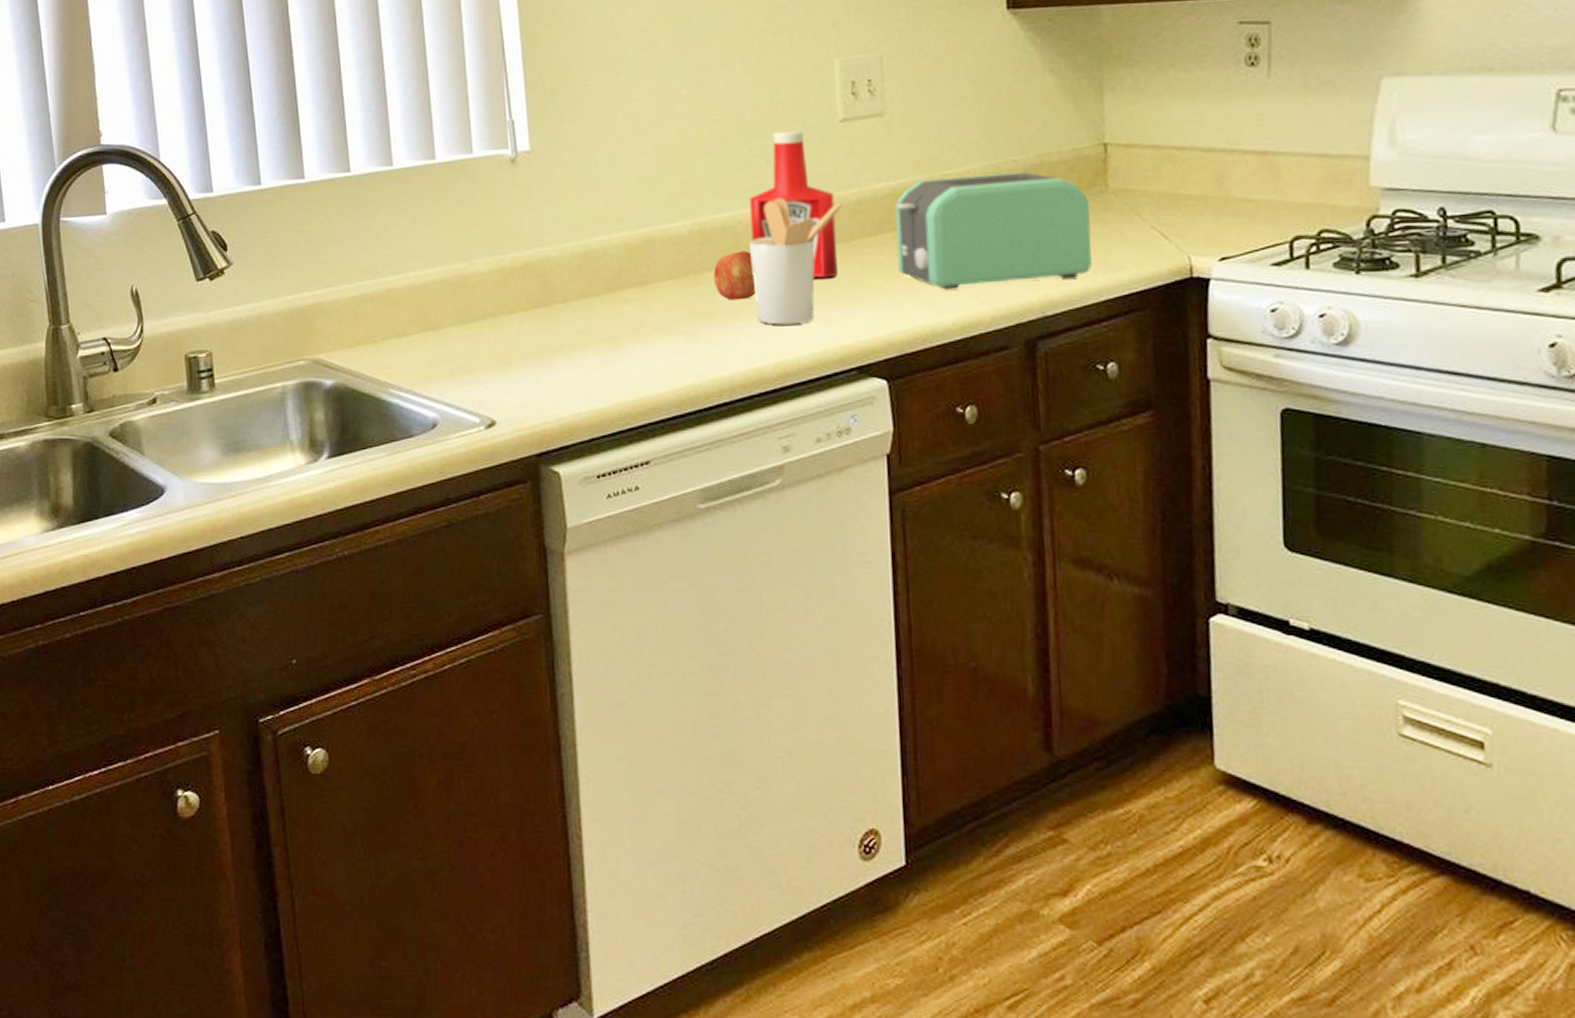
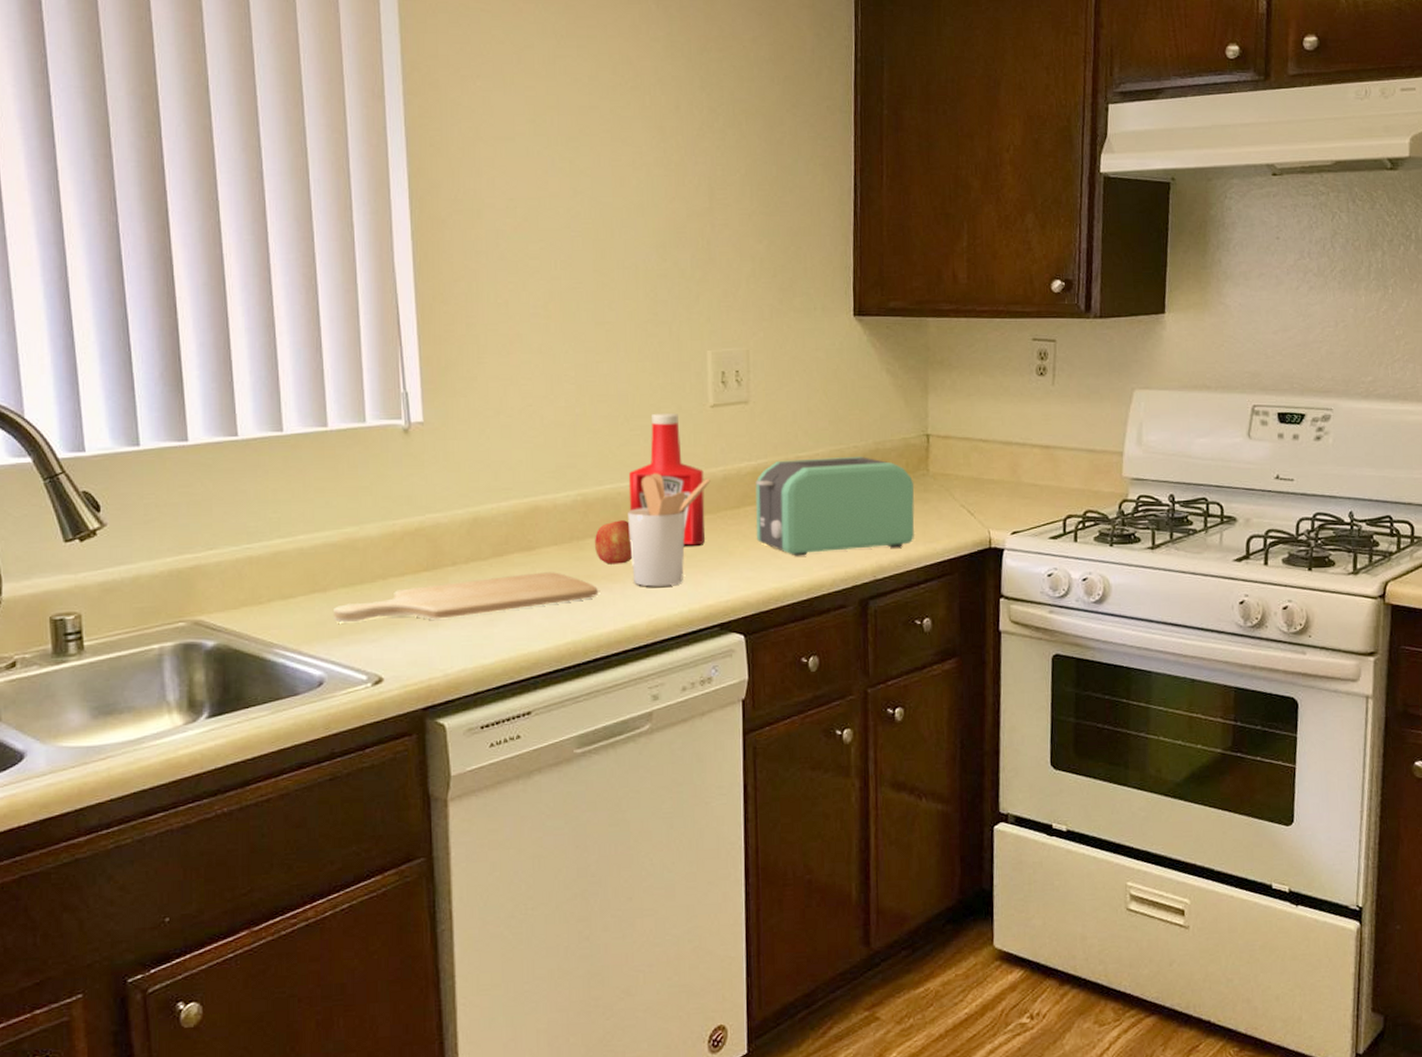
chopping board: none [446,309,719,363] -> present [334,572,598,623]

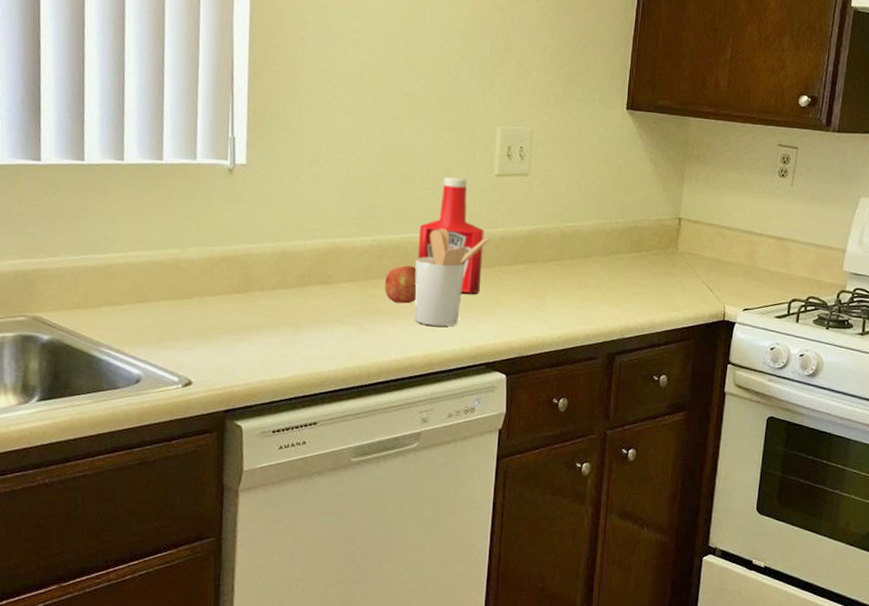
chopping board: present [334,572,598,623] -> none [154,304,384,336]
toaster: present [755,457,915,556] -> none [524,228,664,313]

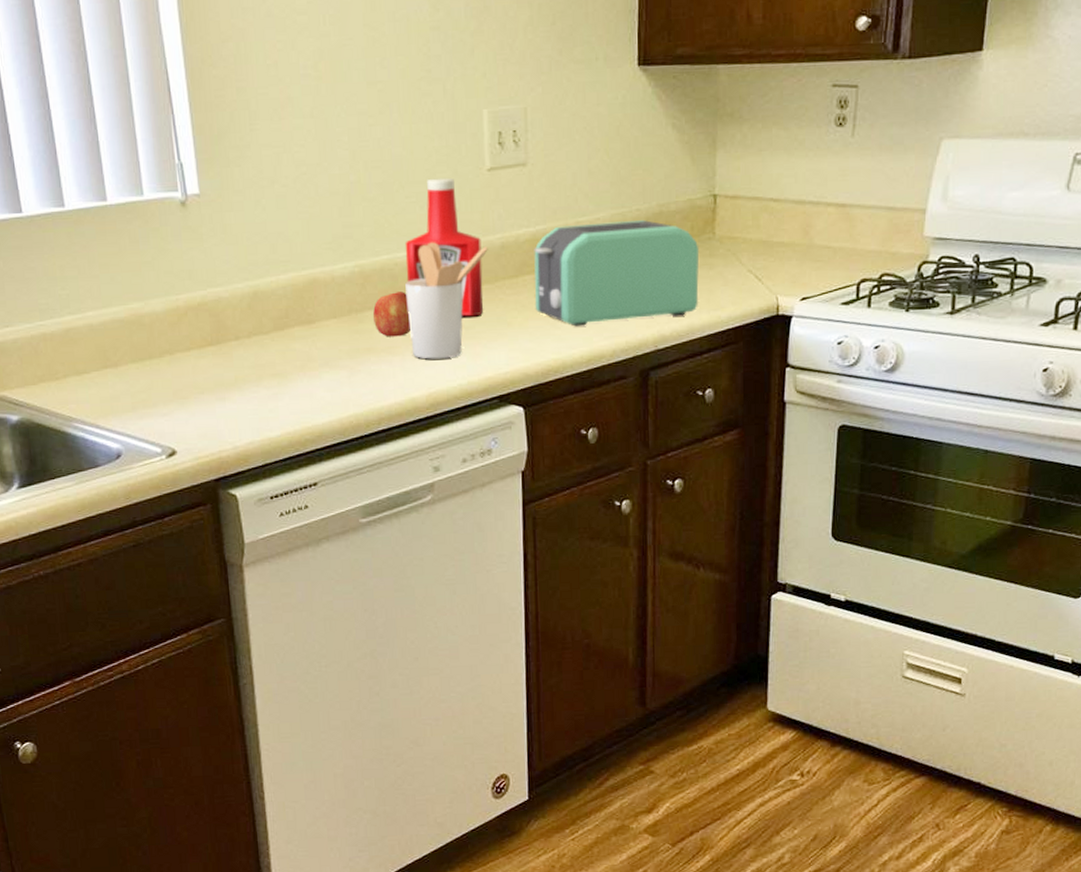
toaster: none [524,228,664,313] -> present [534,220,700,327]

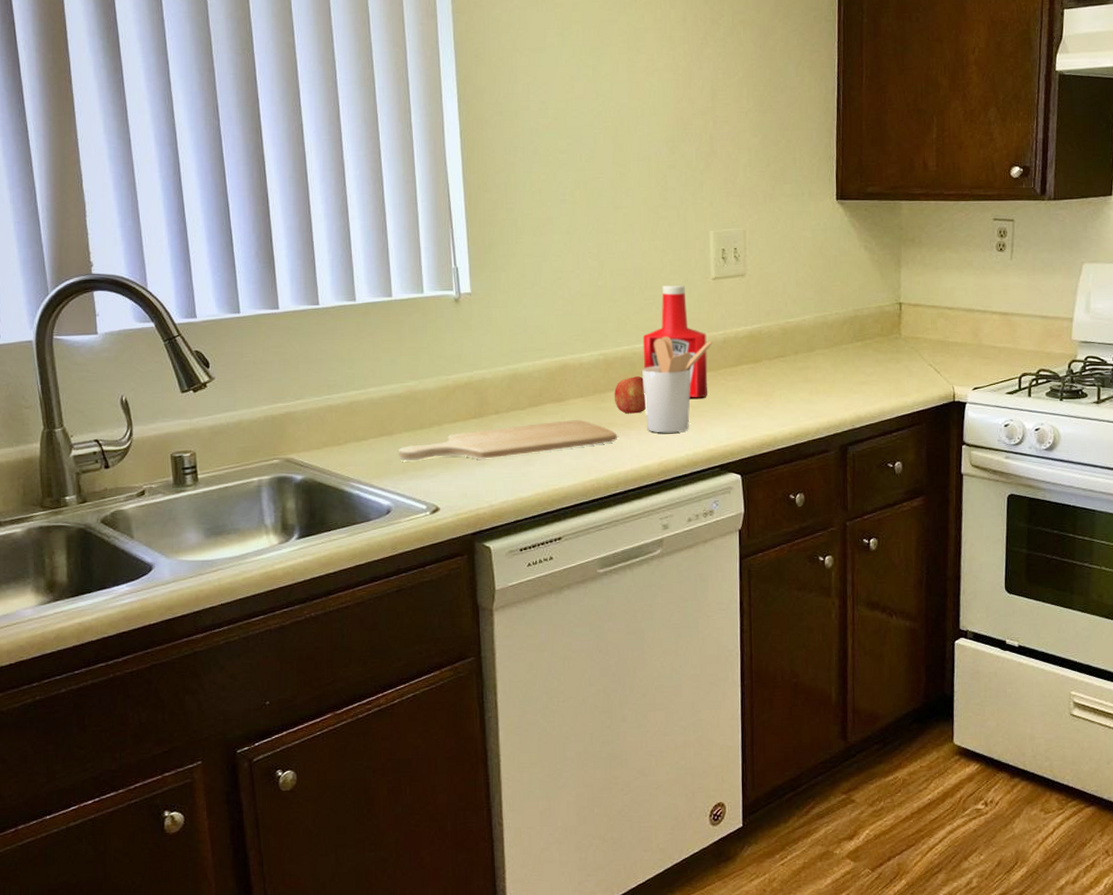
chopping board: none [126,345,378,398] -> present [399,420,617,462]
toaster: present [534,220,700,327] -> none [751,322,888,408]

